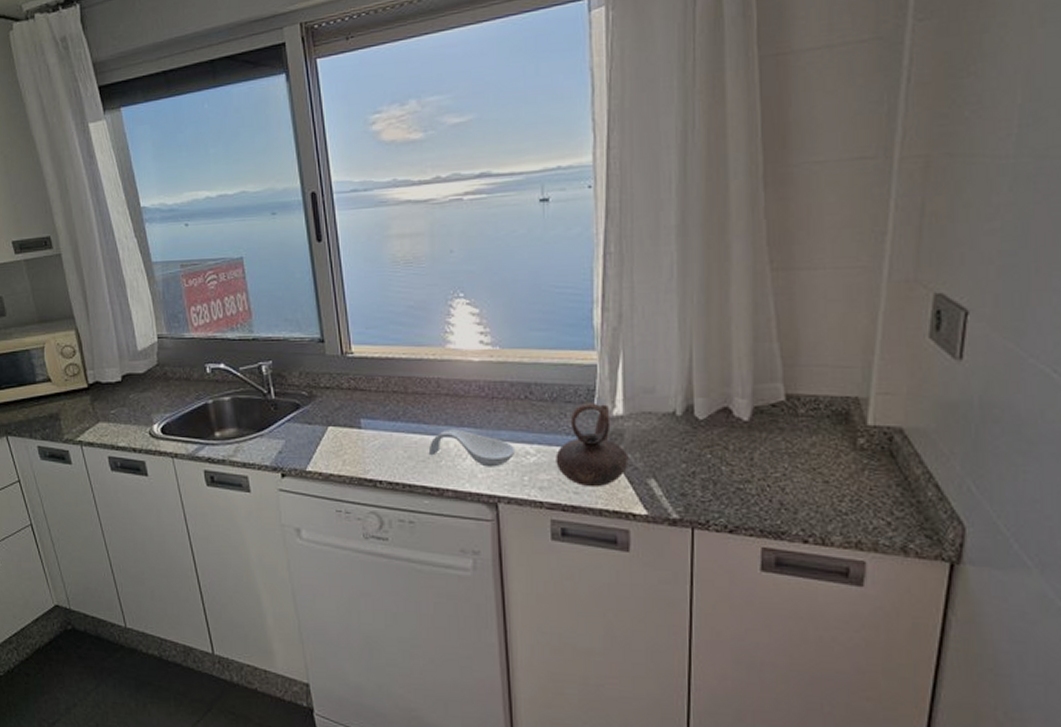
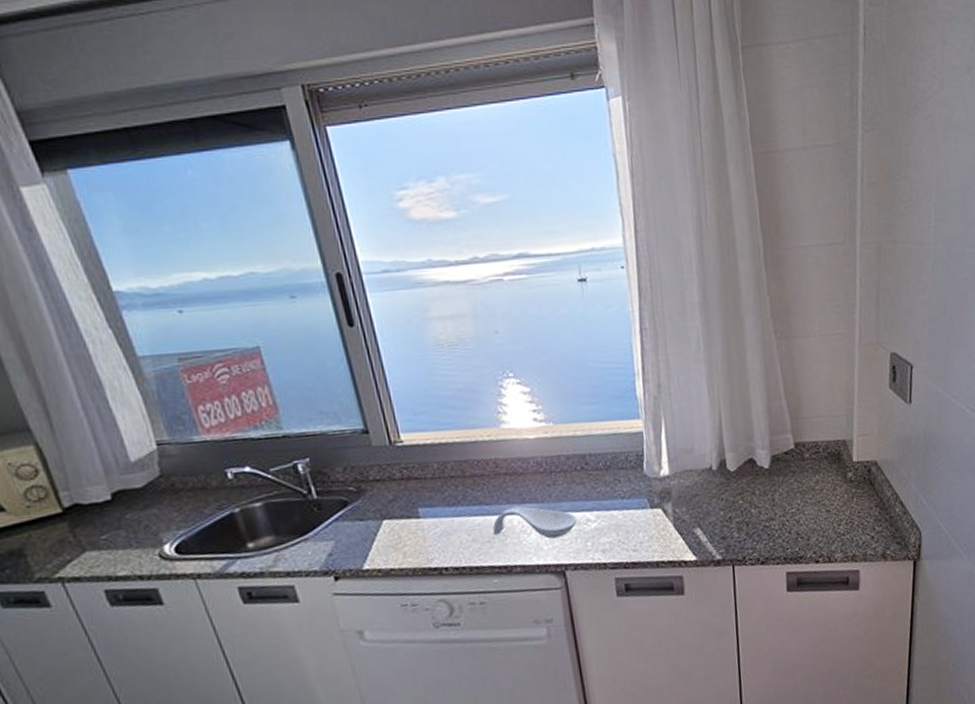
teapot: present [556,402,629,488] -> none [614,466,677,544]

